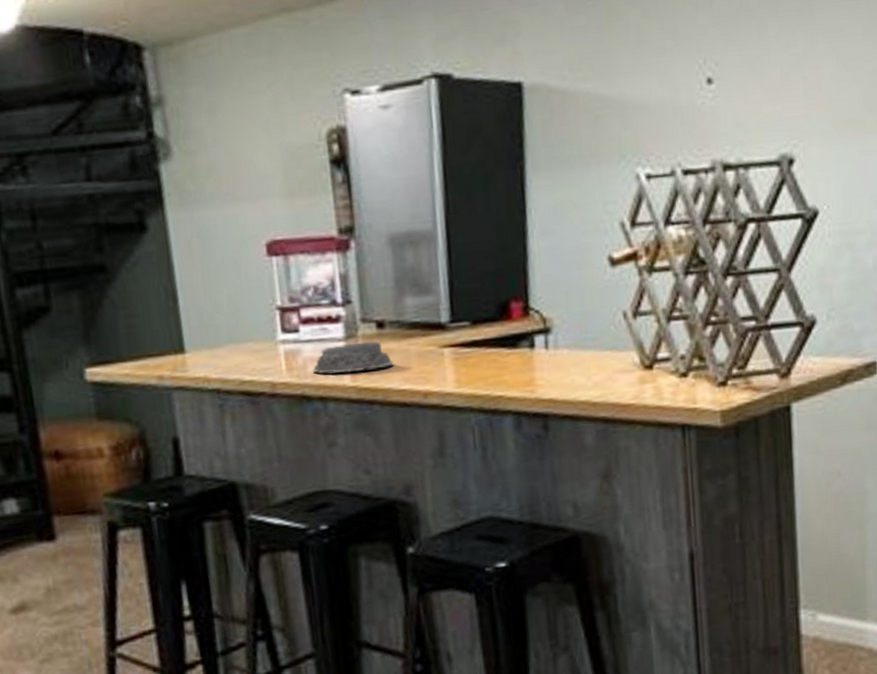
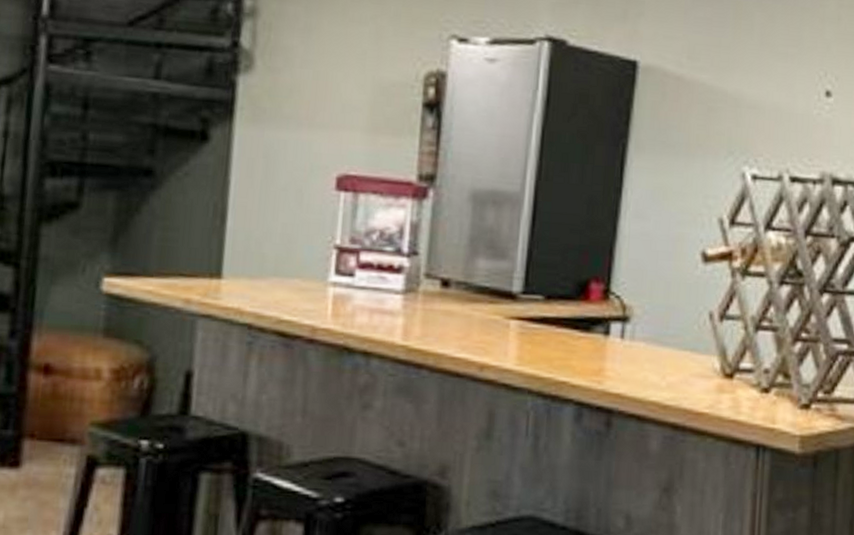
mortar: present [312,341,393,374] -> none [361,298,452,331]

